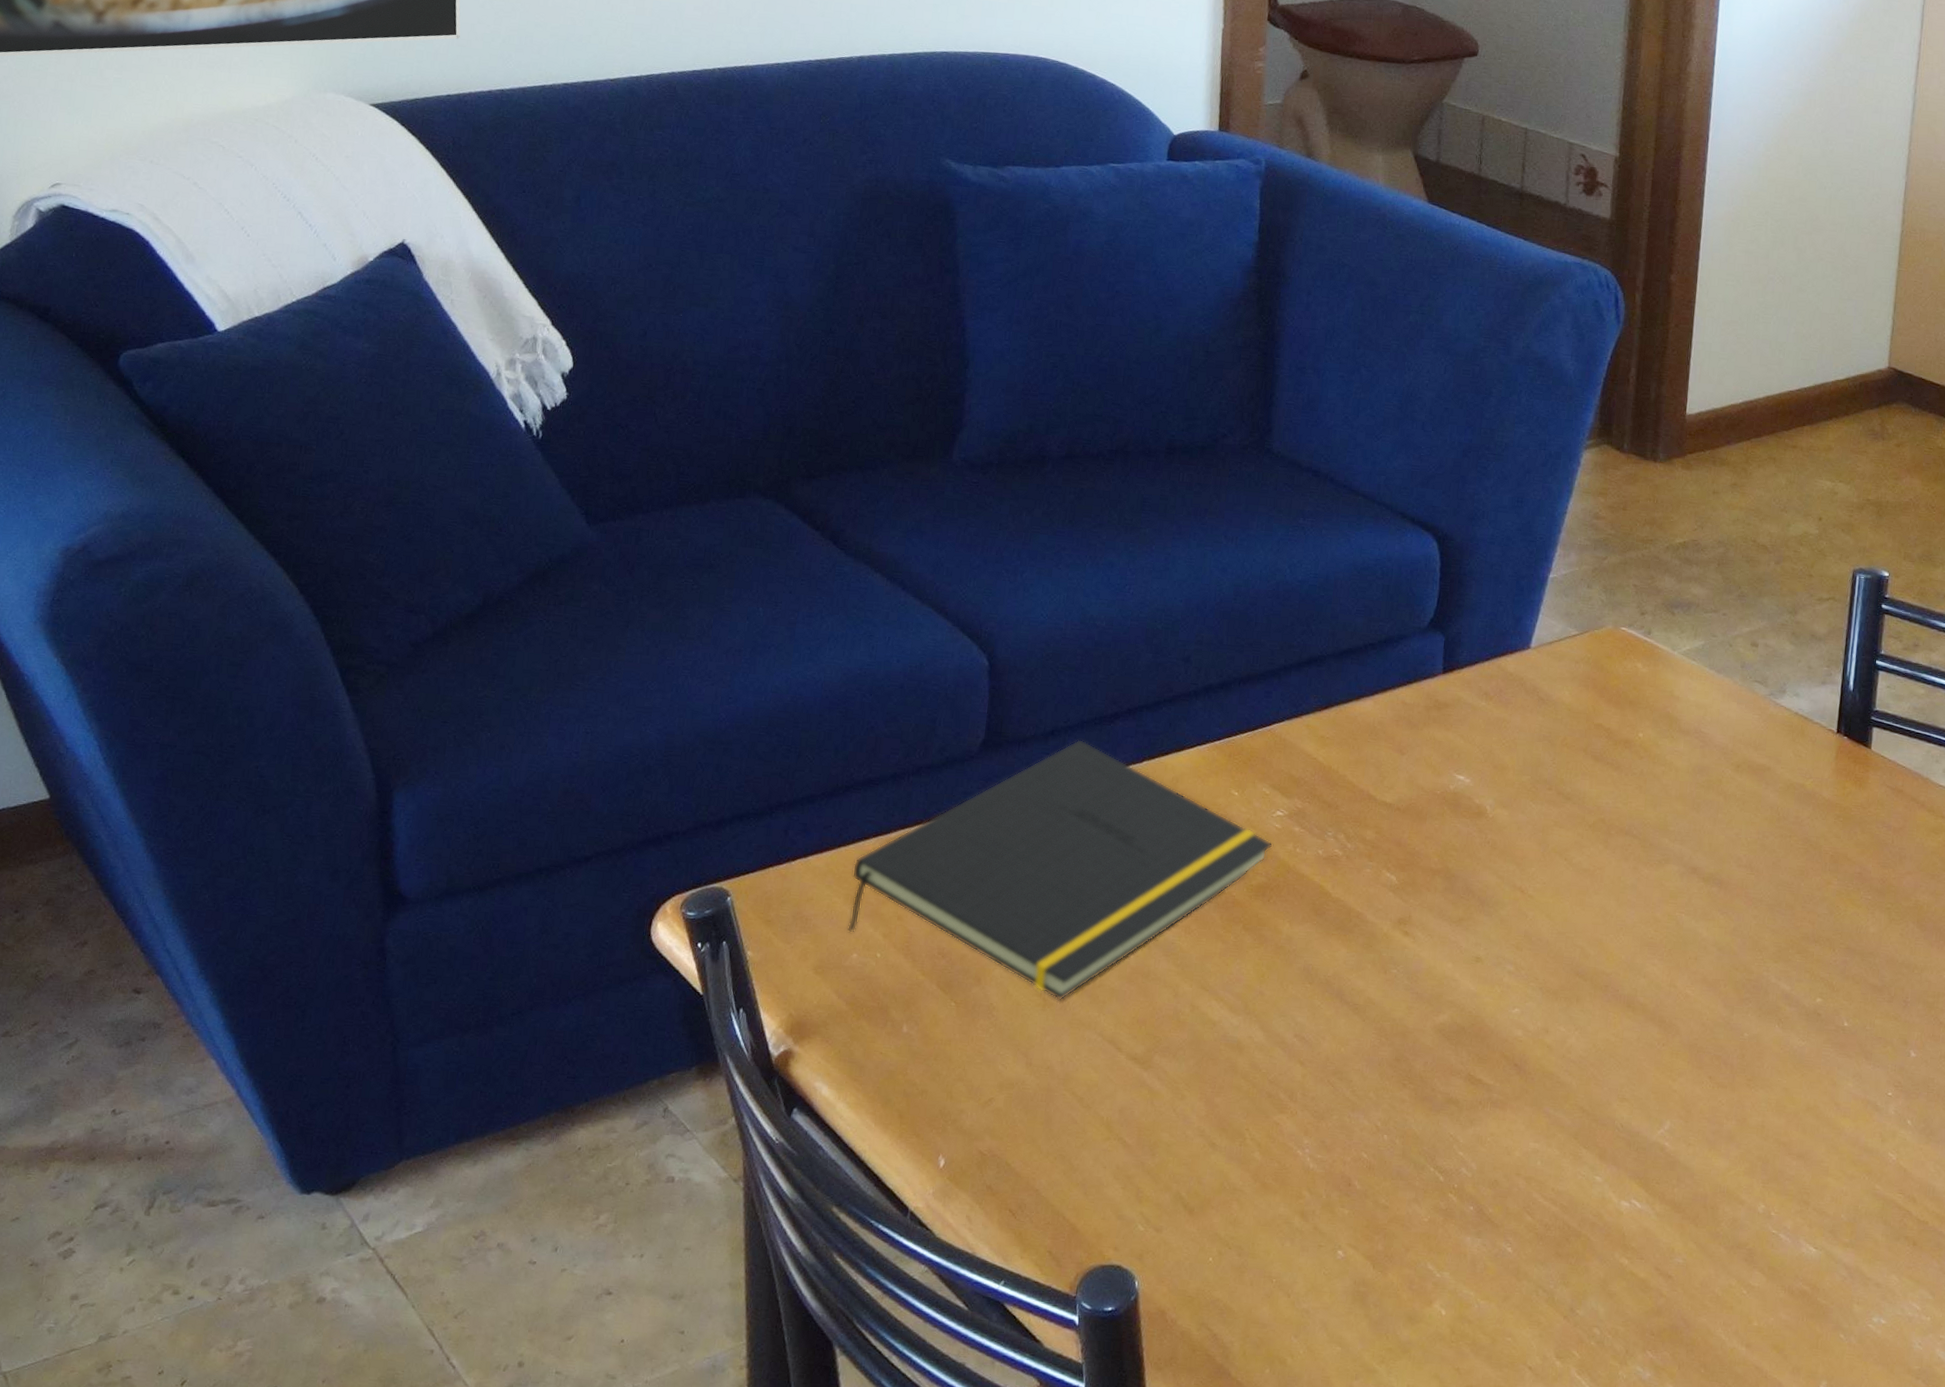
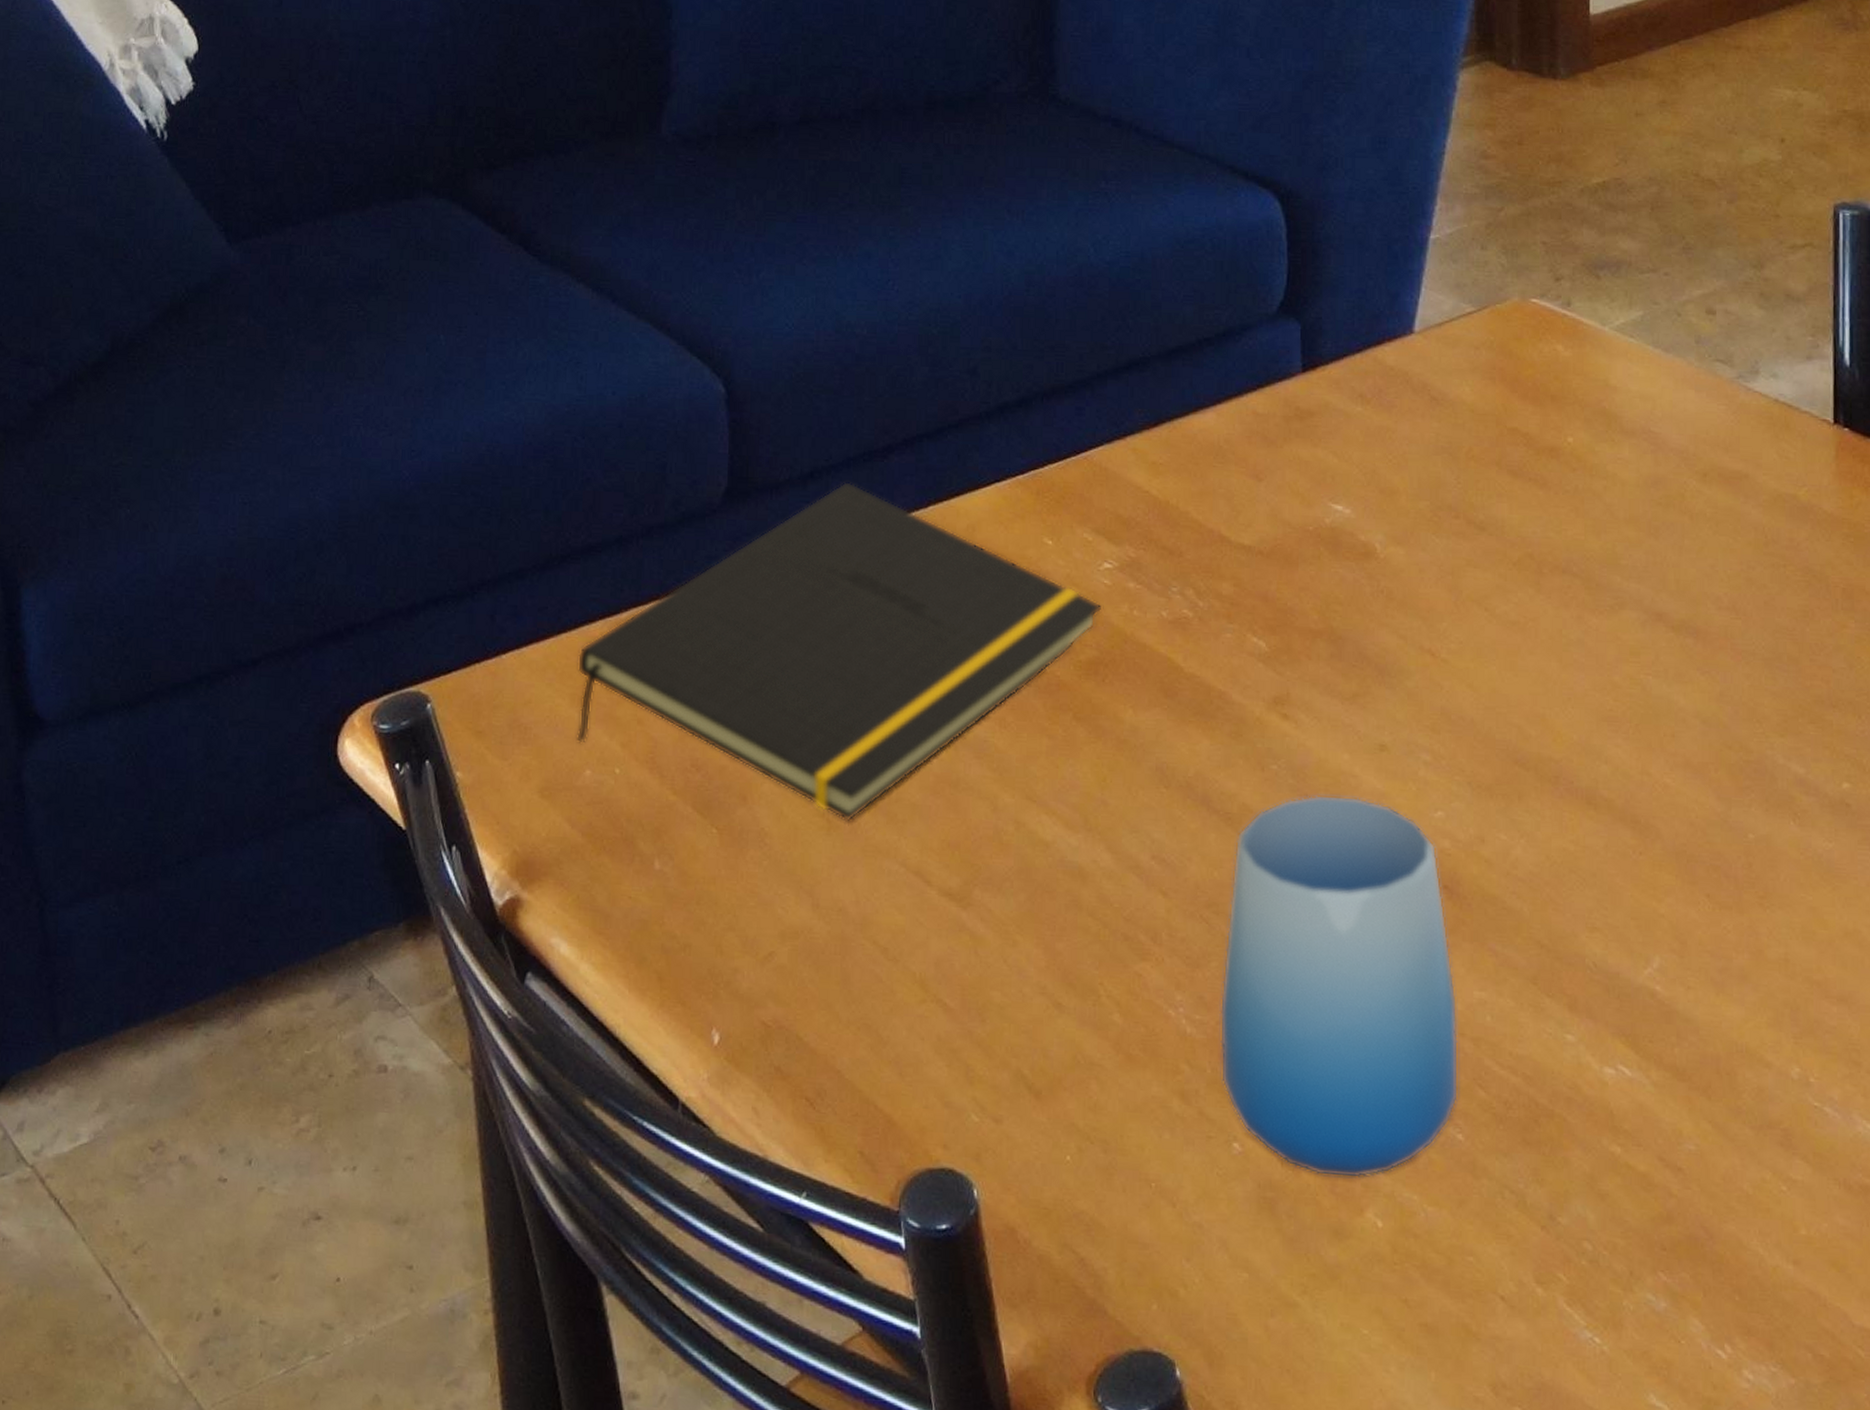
cup: none [1332,992,1517,1279] -> present [1219,794,1459,1179]

